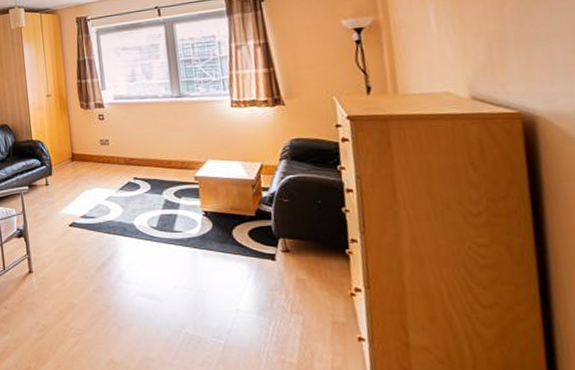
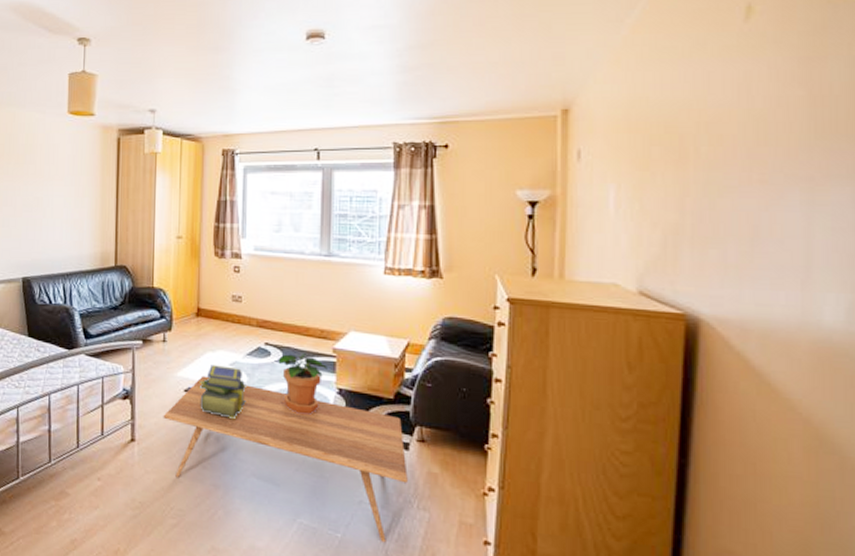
coffee table: none [53,211,279,346] -> present [163,376,408,543]
stack of books: none [81,201,124,246] -> present [199,365,246,419]
potted plant: none [148,184,192,238] -> present [279,353,327,415]

